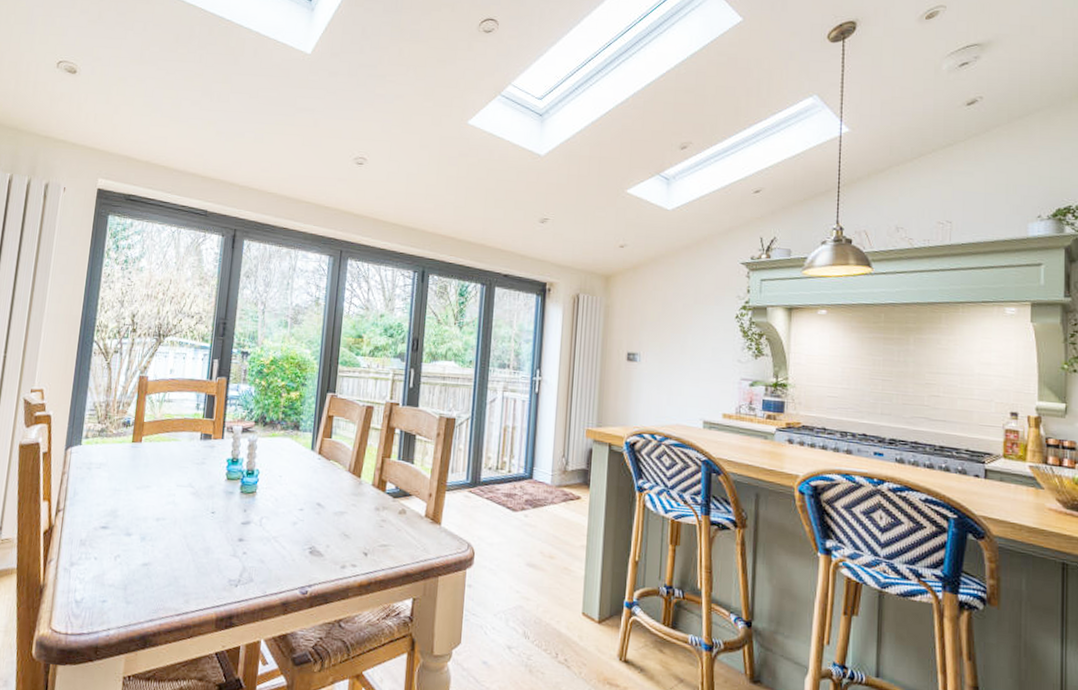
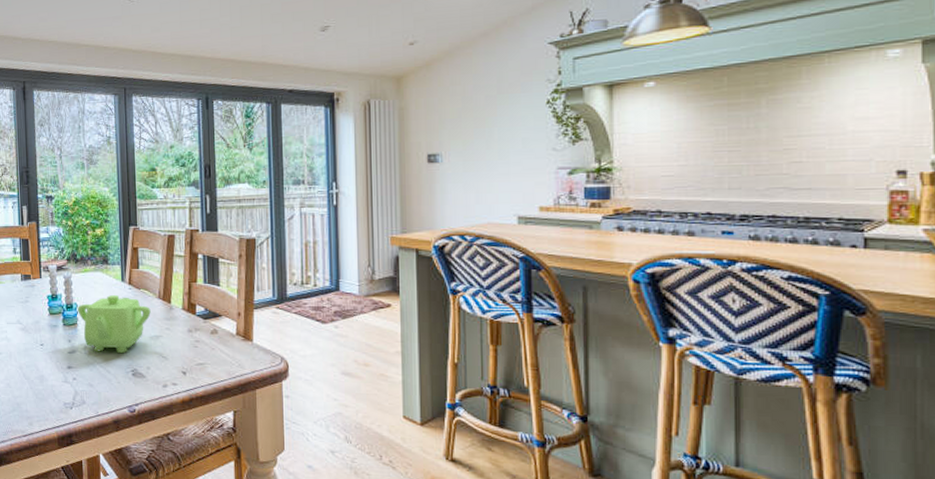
teapot: none [259,463,338,529] -> present [78,294,151,354]

